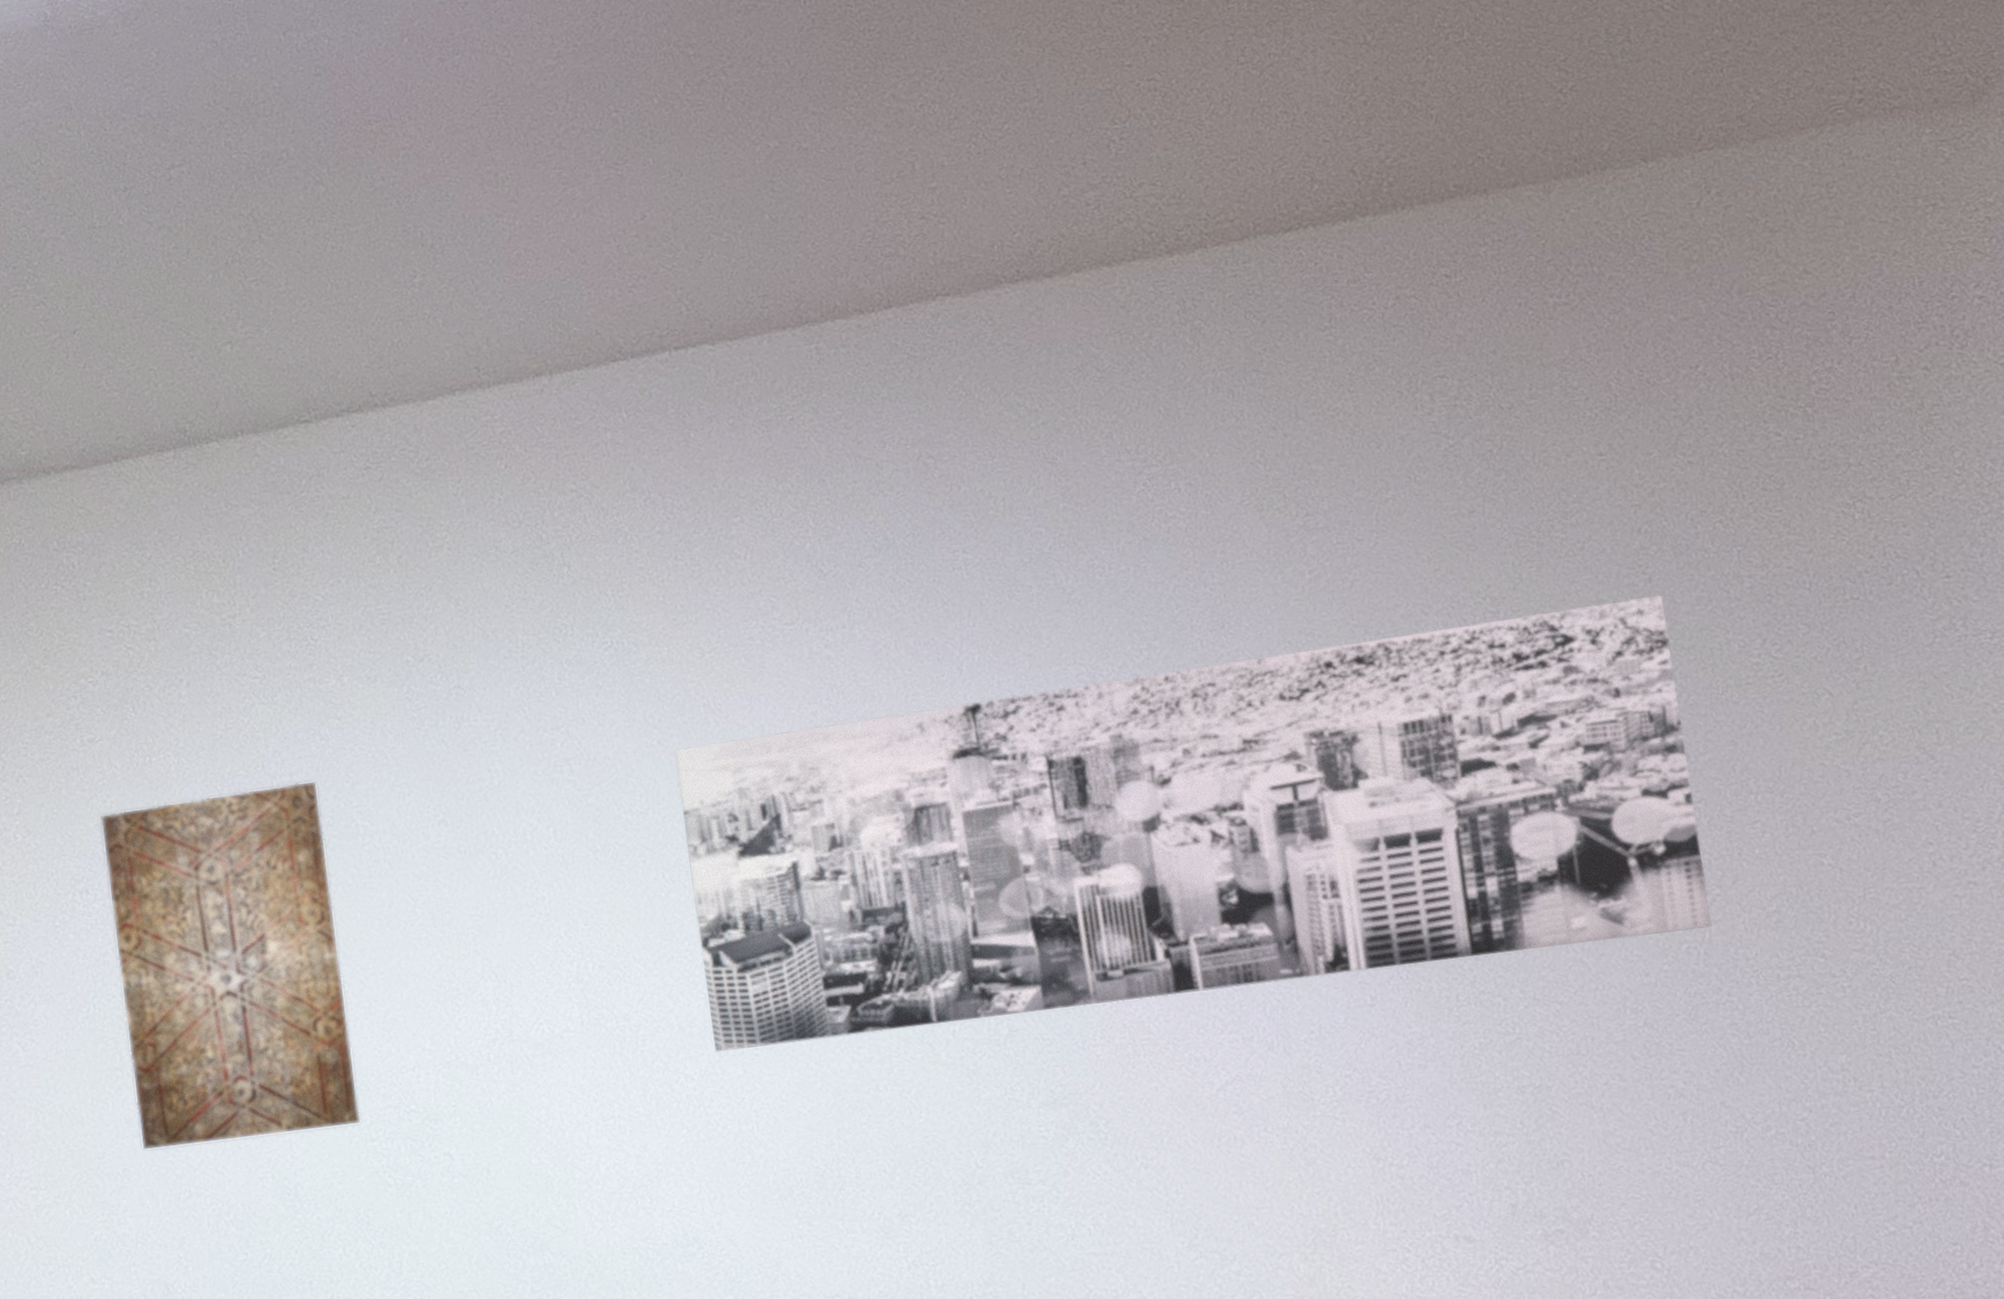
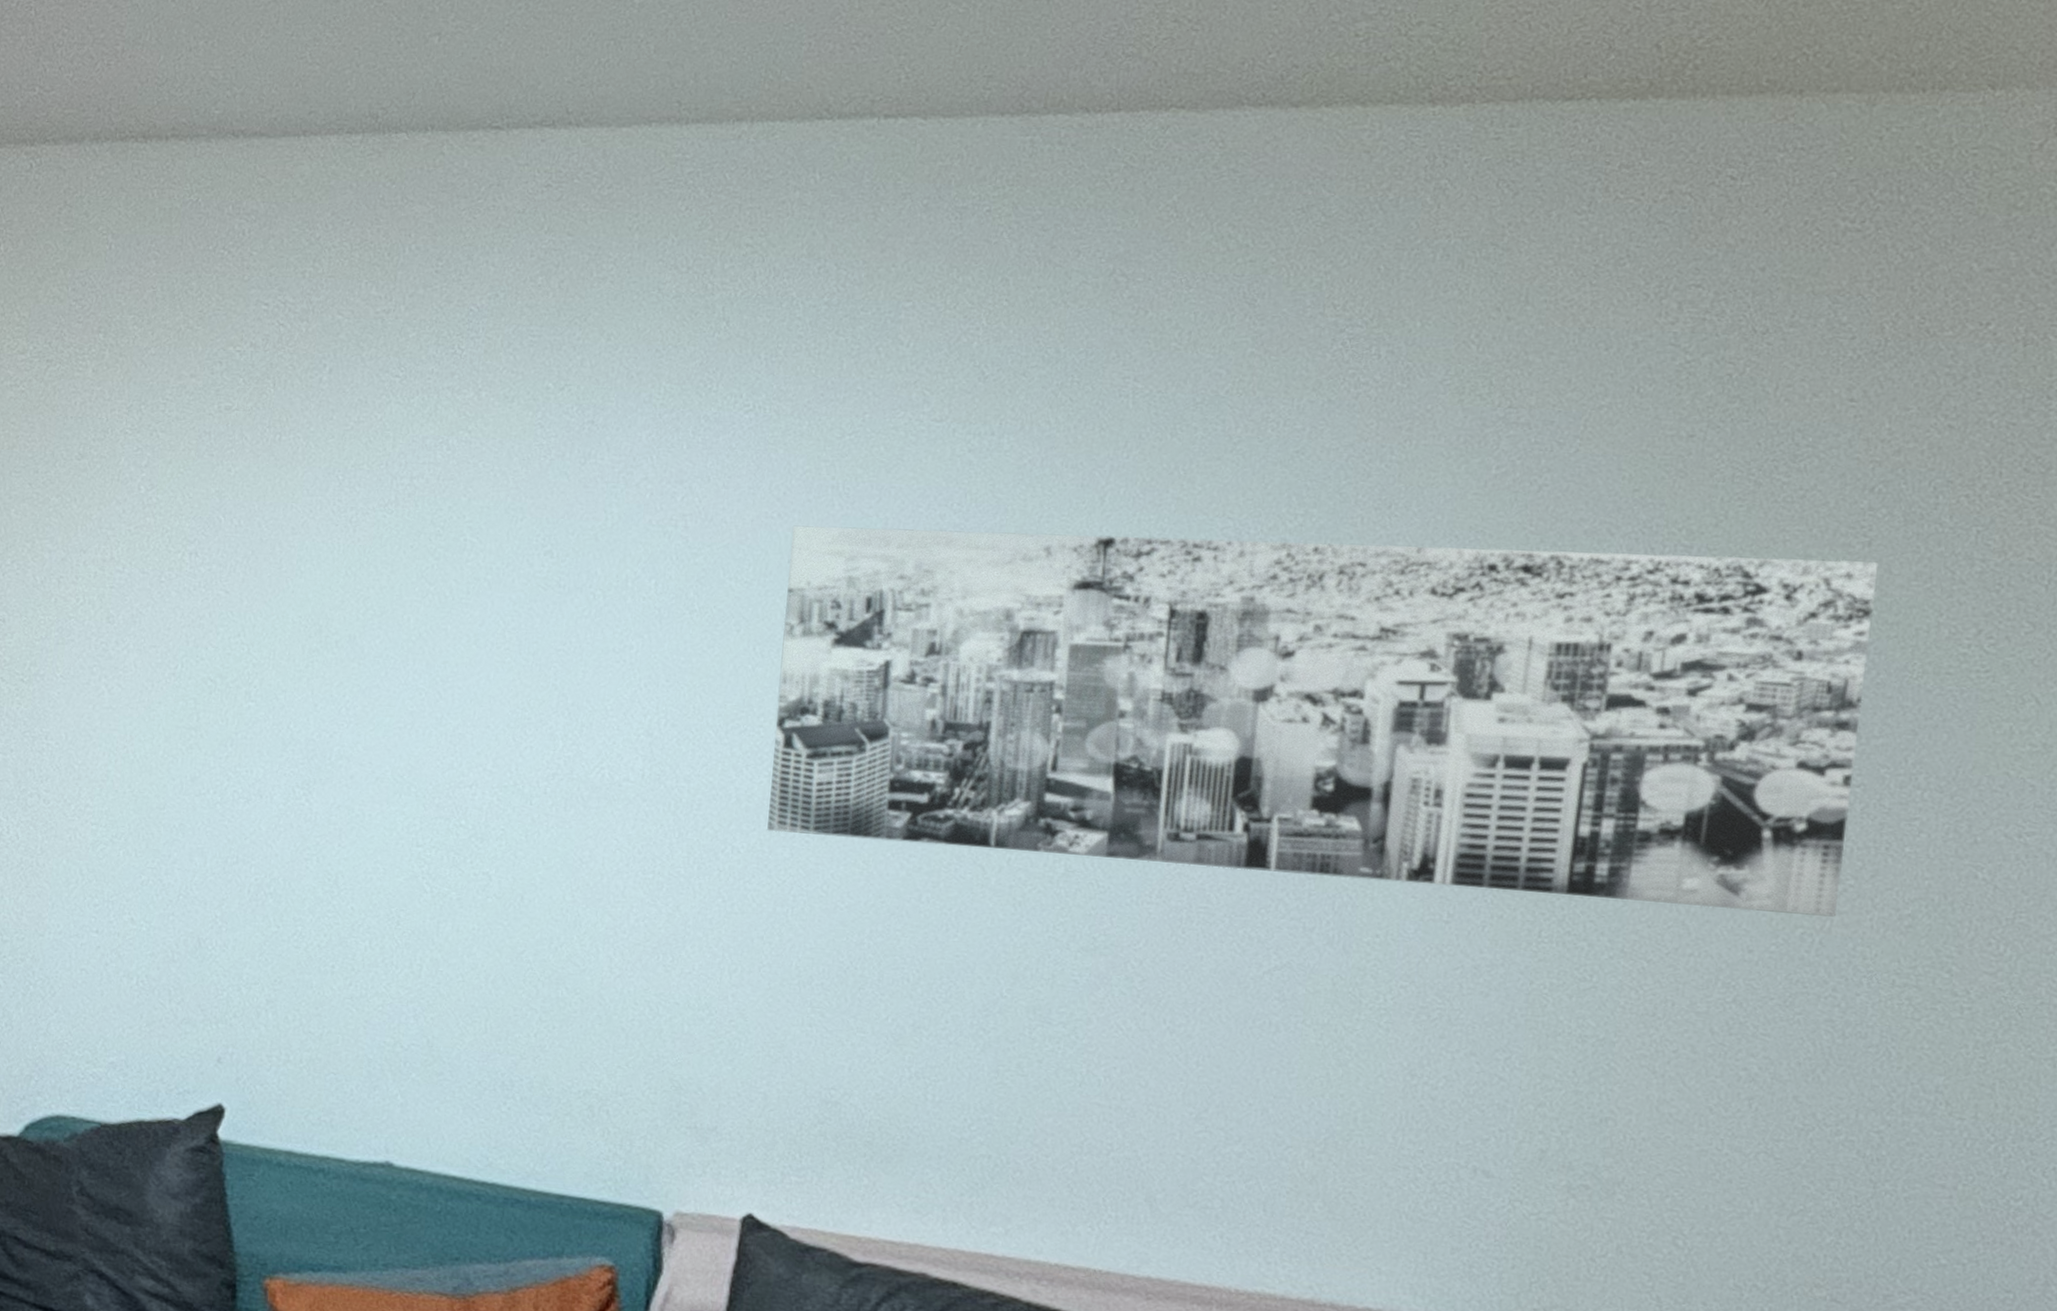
wall art: present [100,780,361,1151] -> none [200,482,436,829]

